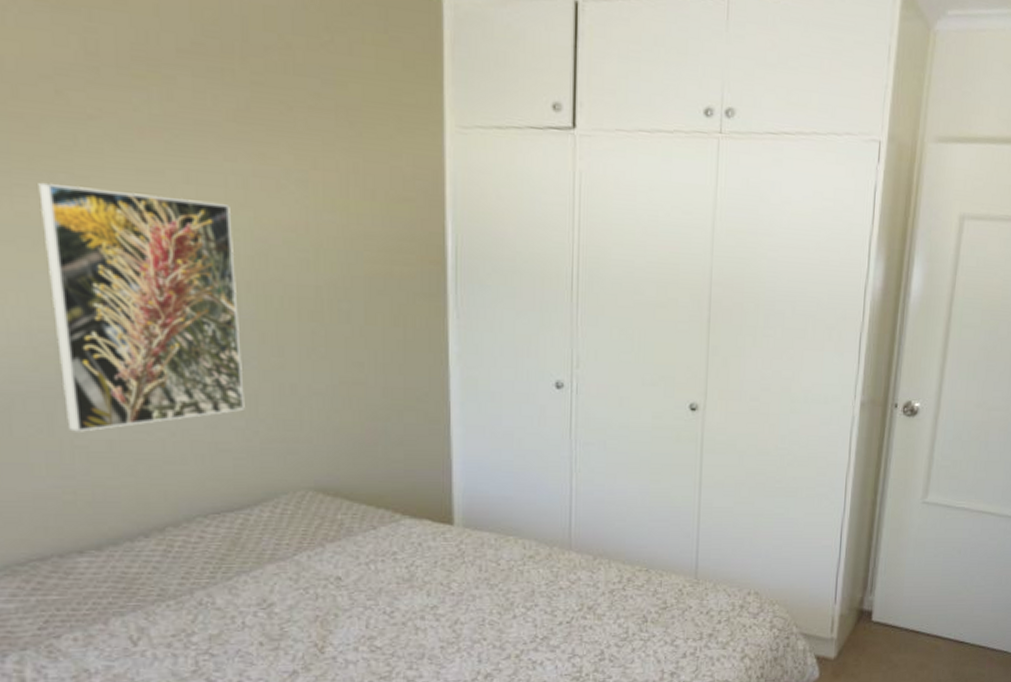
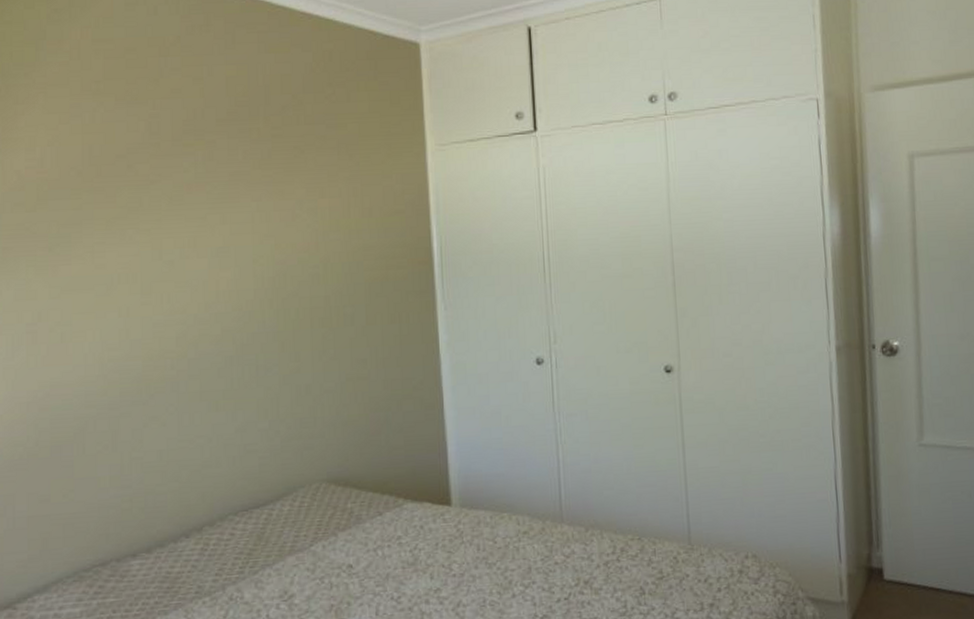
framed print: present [38,182,245,432] -> none [113,236,268,446]

